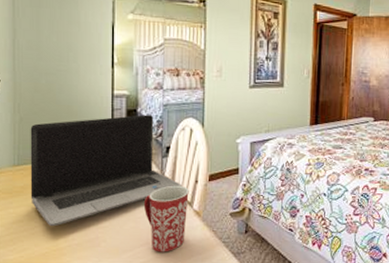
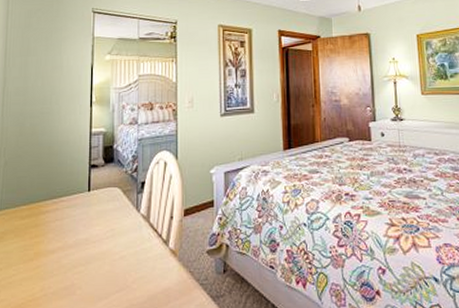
laptop computer: present [30,115,181,227] -> none [10,150,157,274]
mug: present [143,185,189,252] -> none [119,222,164,299]

